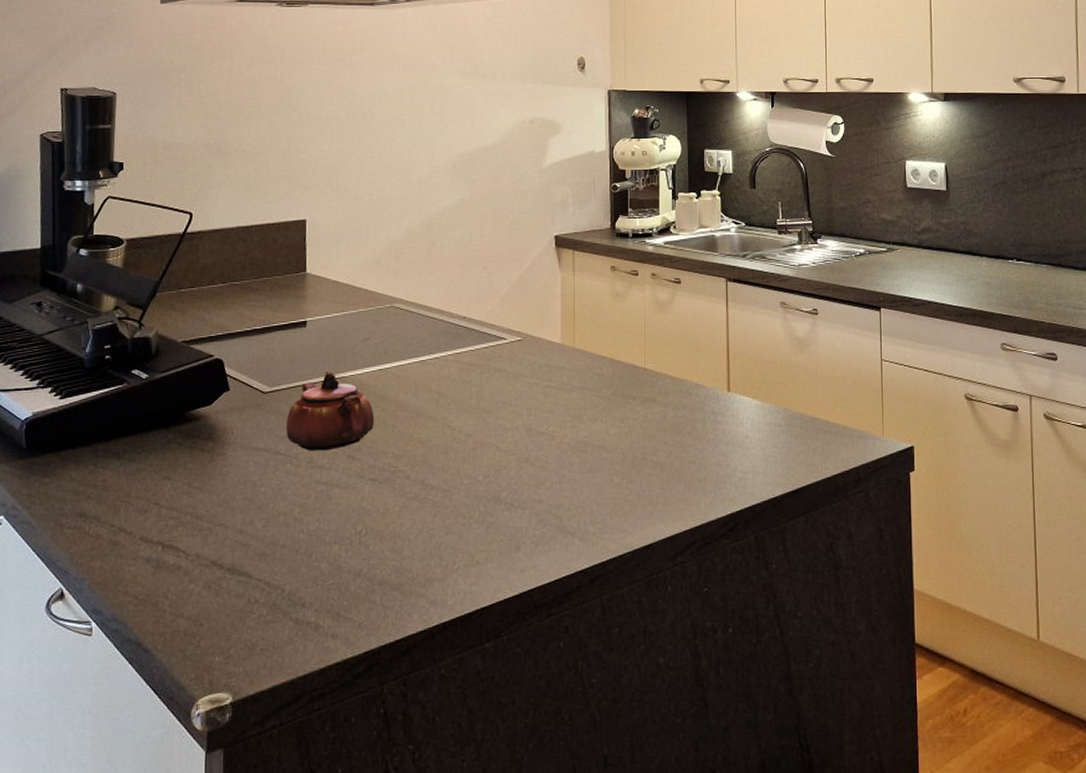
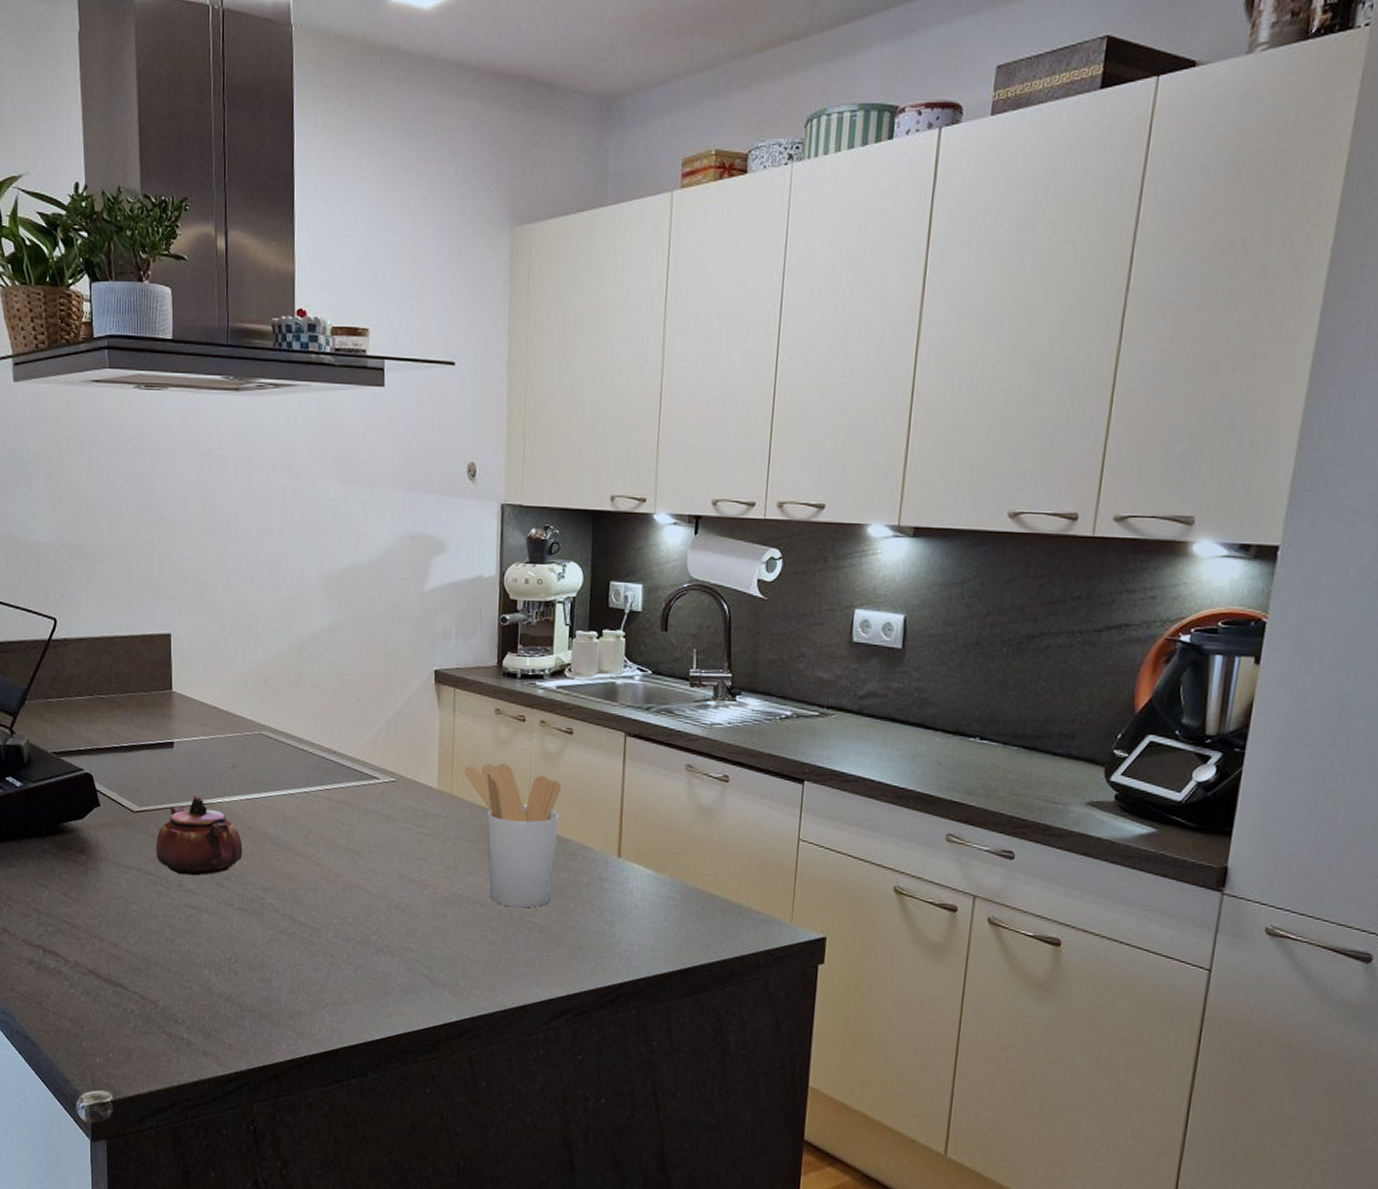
utensil holder: none [585,314,674,449] -> present [464,762,562,908]

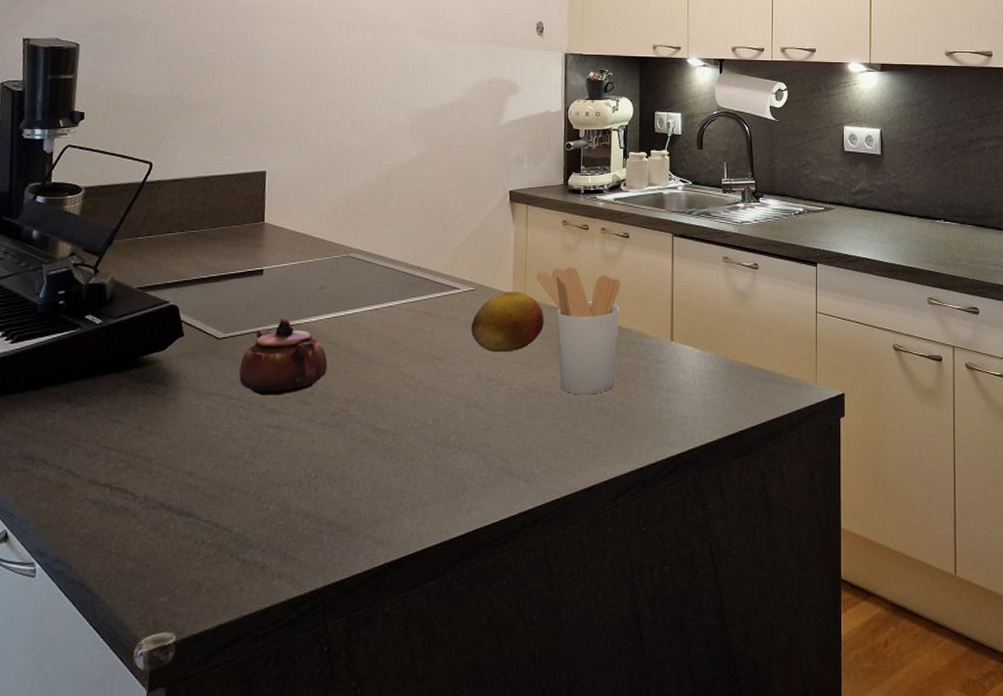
fruit: none [391,786,473,853] -> present [470,291,544,353]

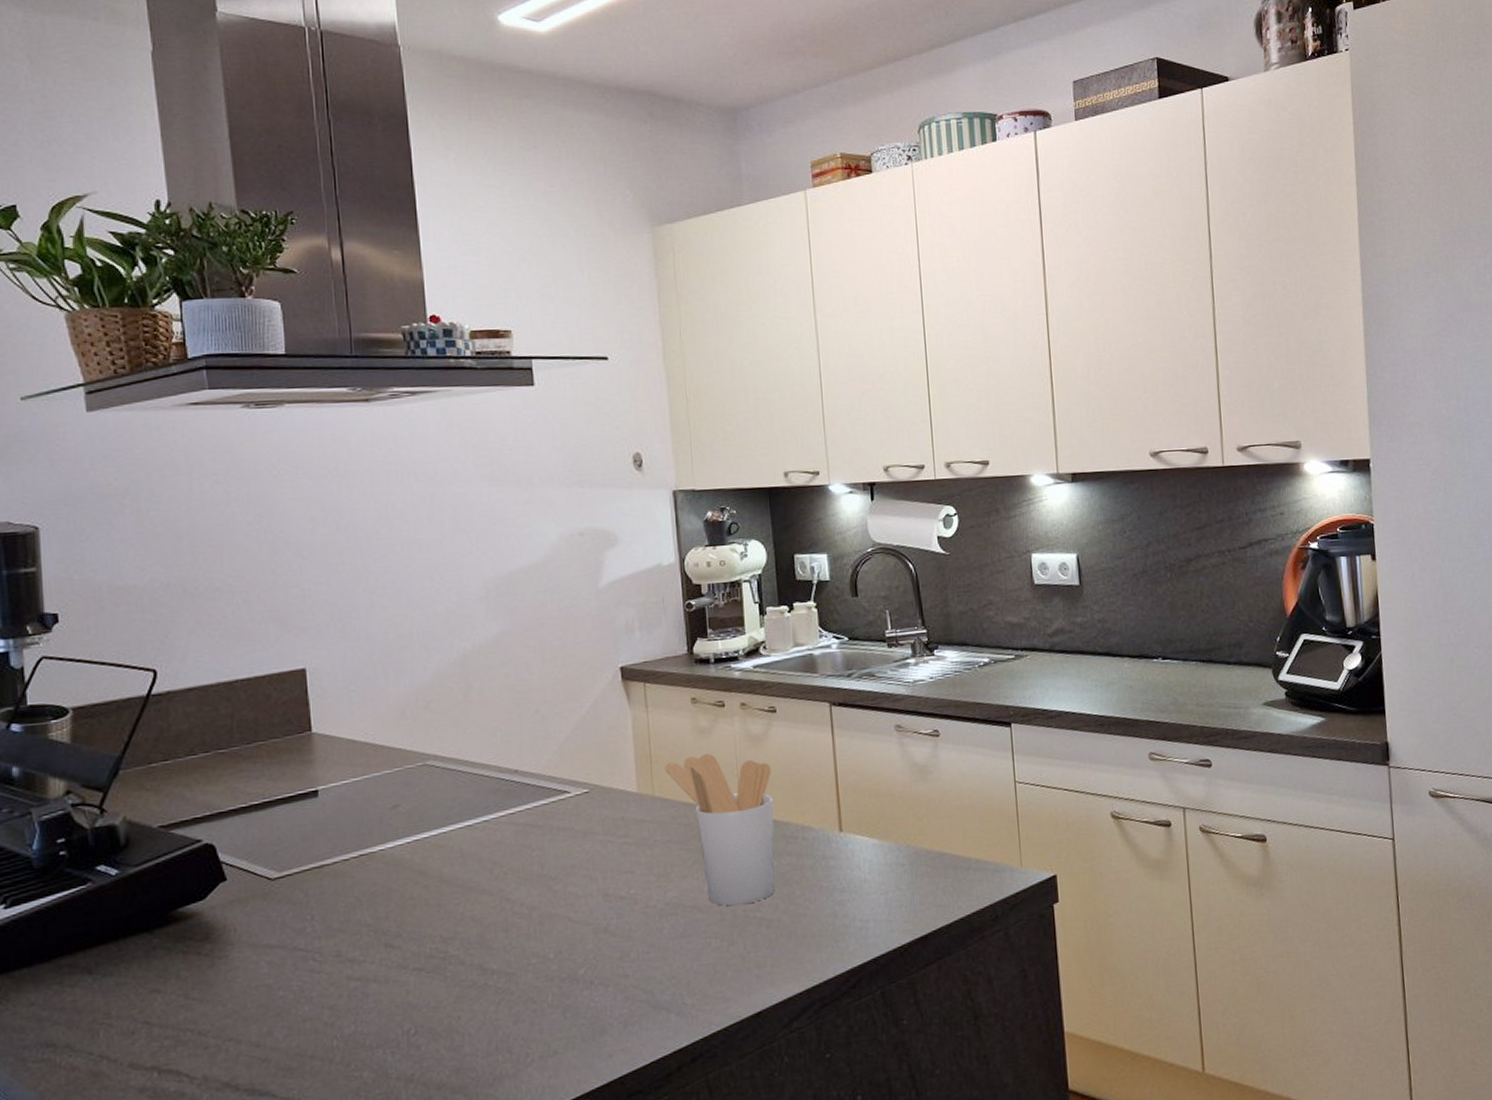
teapot: present [239,318,328,396] -> none [303,847,415,943]
fruit: present [470,291,544,353] -> none [589,789,681,866]

